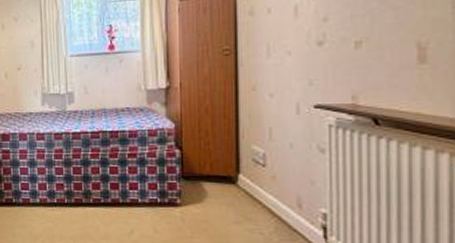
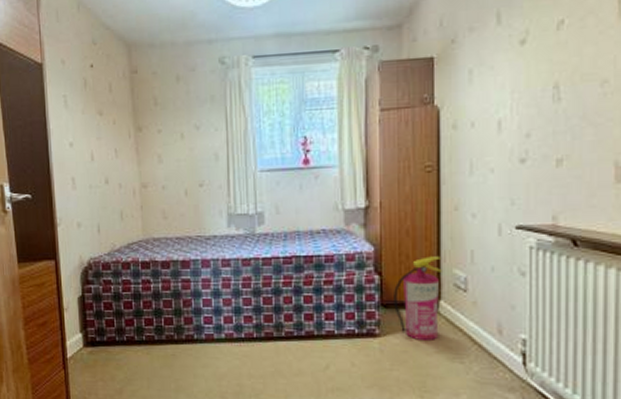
fire extinguisher: none [194,133,241,211] -> present [394,256,442,340]

